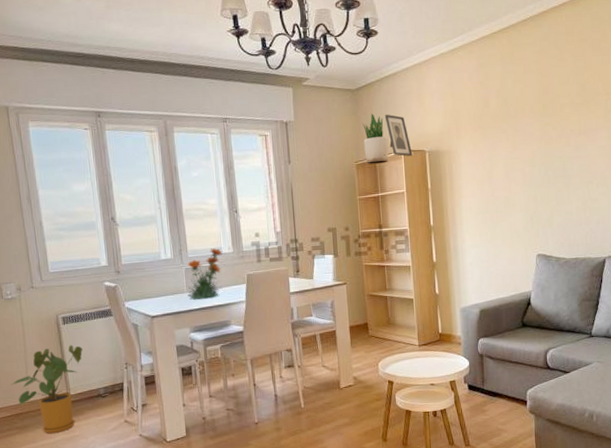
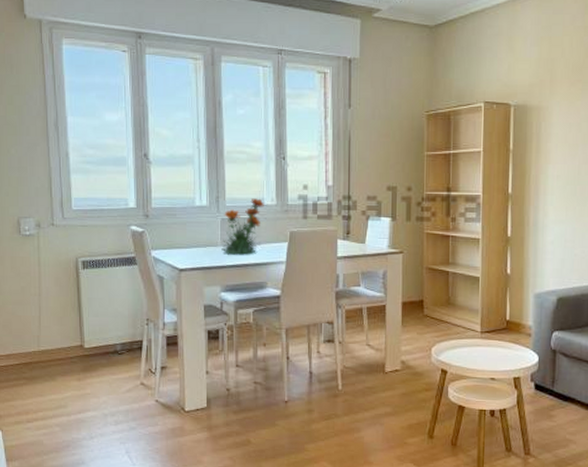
house plant: present [12,345,83,433] -> none [23,293,102,388]
planter: present [363,113,389,164] -> none [438,56,467,116]
picture frame: present [384,115,412,157] -> none [465,59,495,109]

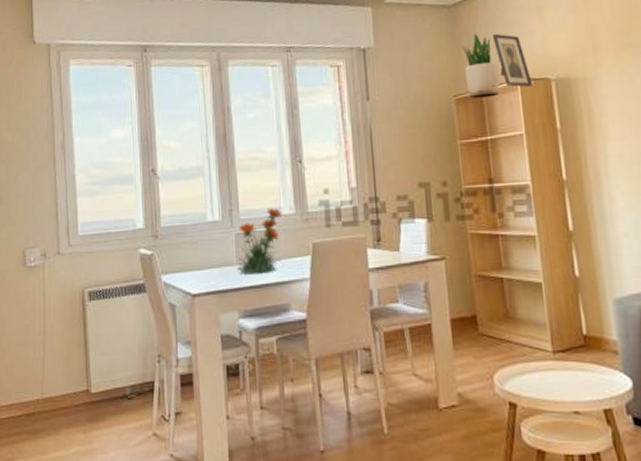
planter: none [438,56,467,116] -> present [463,34,500,99]
picture frame: none [465,59,495,109] -> present [492,34,532,87]

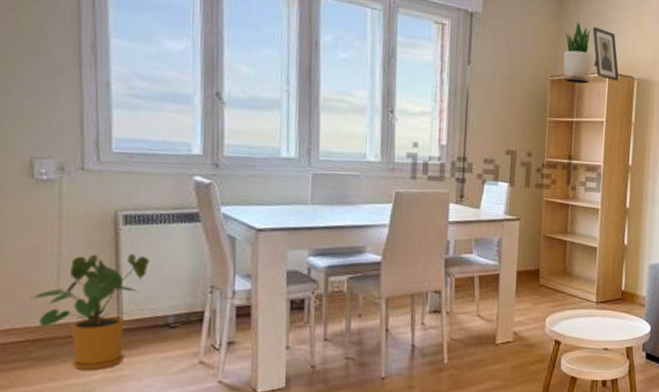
house plant: none [26,327,110,443] -> present [32,253,150,370]
flower plant: present [237,208,282,274] -> none [312,153,366,216]

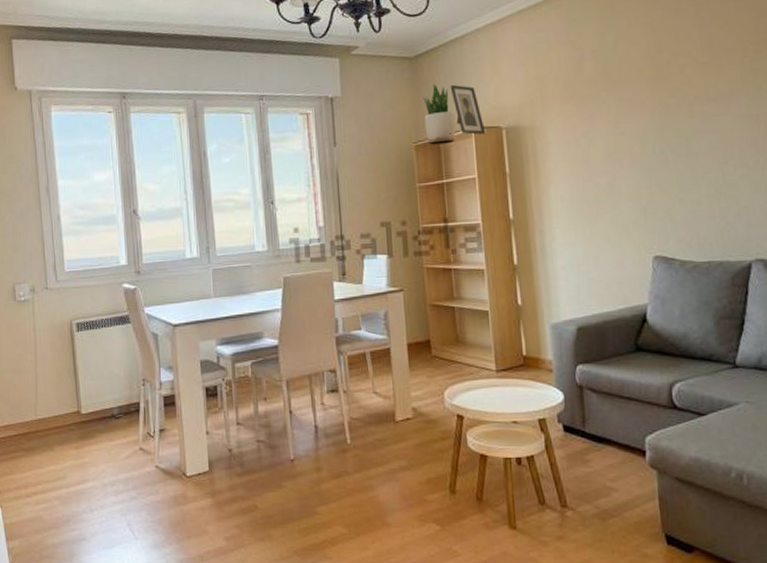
house plant: present [32,253,150,370] -> none [20,355,97,458]

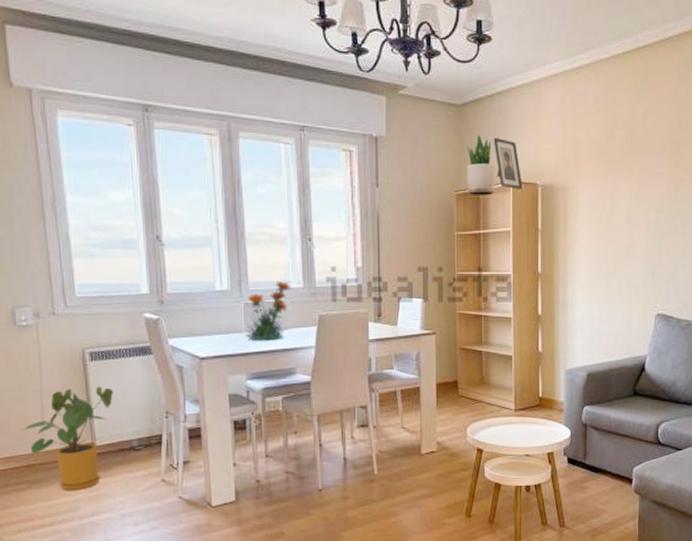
house plant: none [20,355,97,458] -> present [23,386,114,490]
flower plant: none [215,246,255,306] -> present [246,281,290,341]

